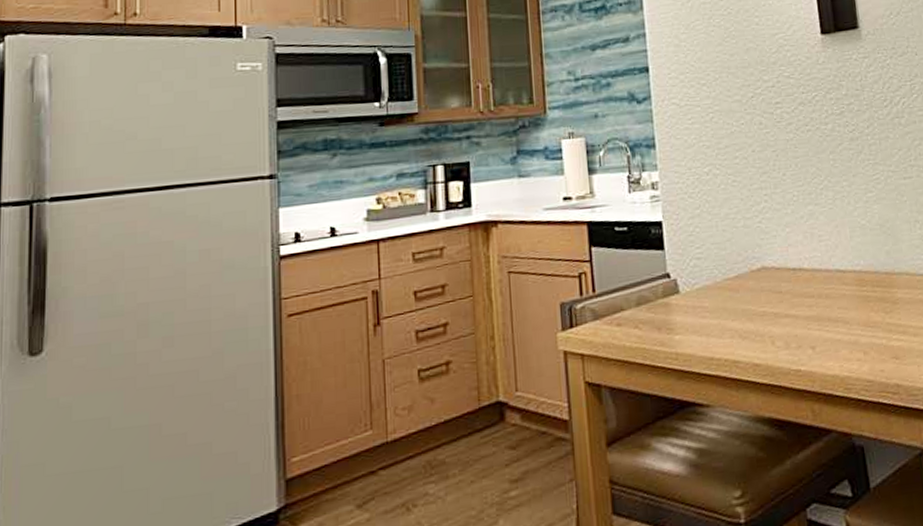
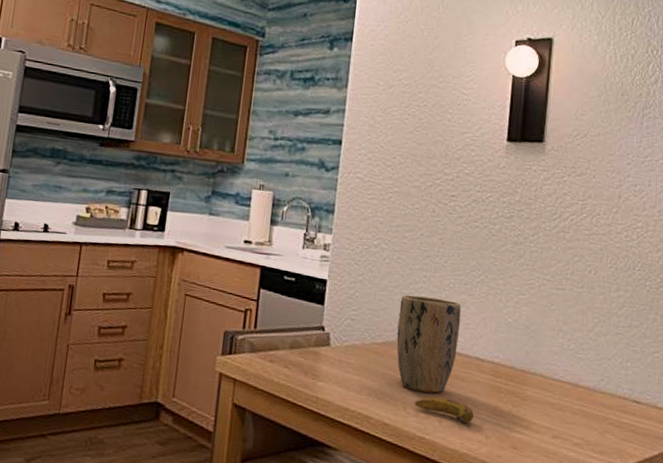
plant pot: none [745,214,816,321] -> present [396,294,461,393]
banana: none [783,321,847,344] -> present [415,397,474,424]

